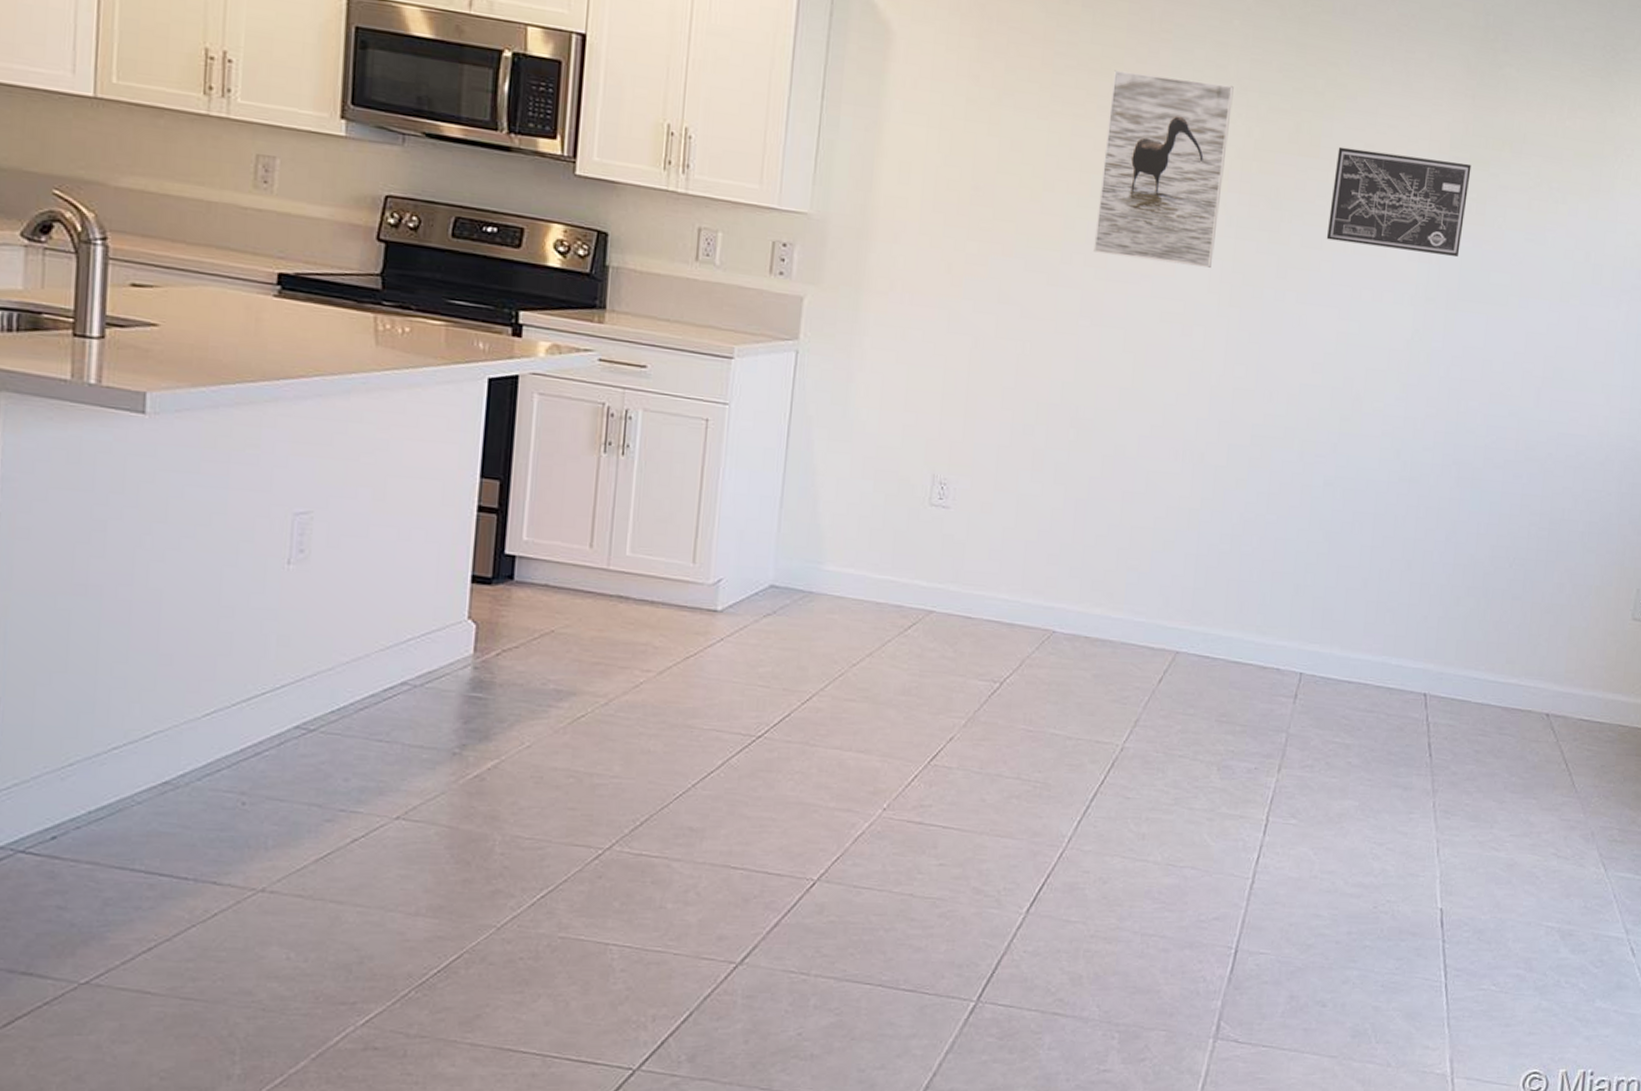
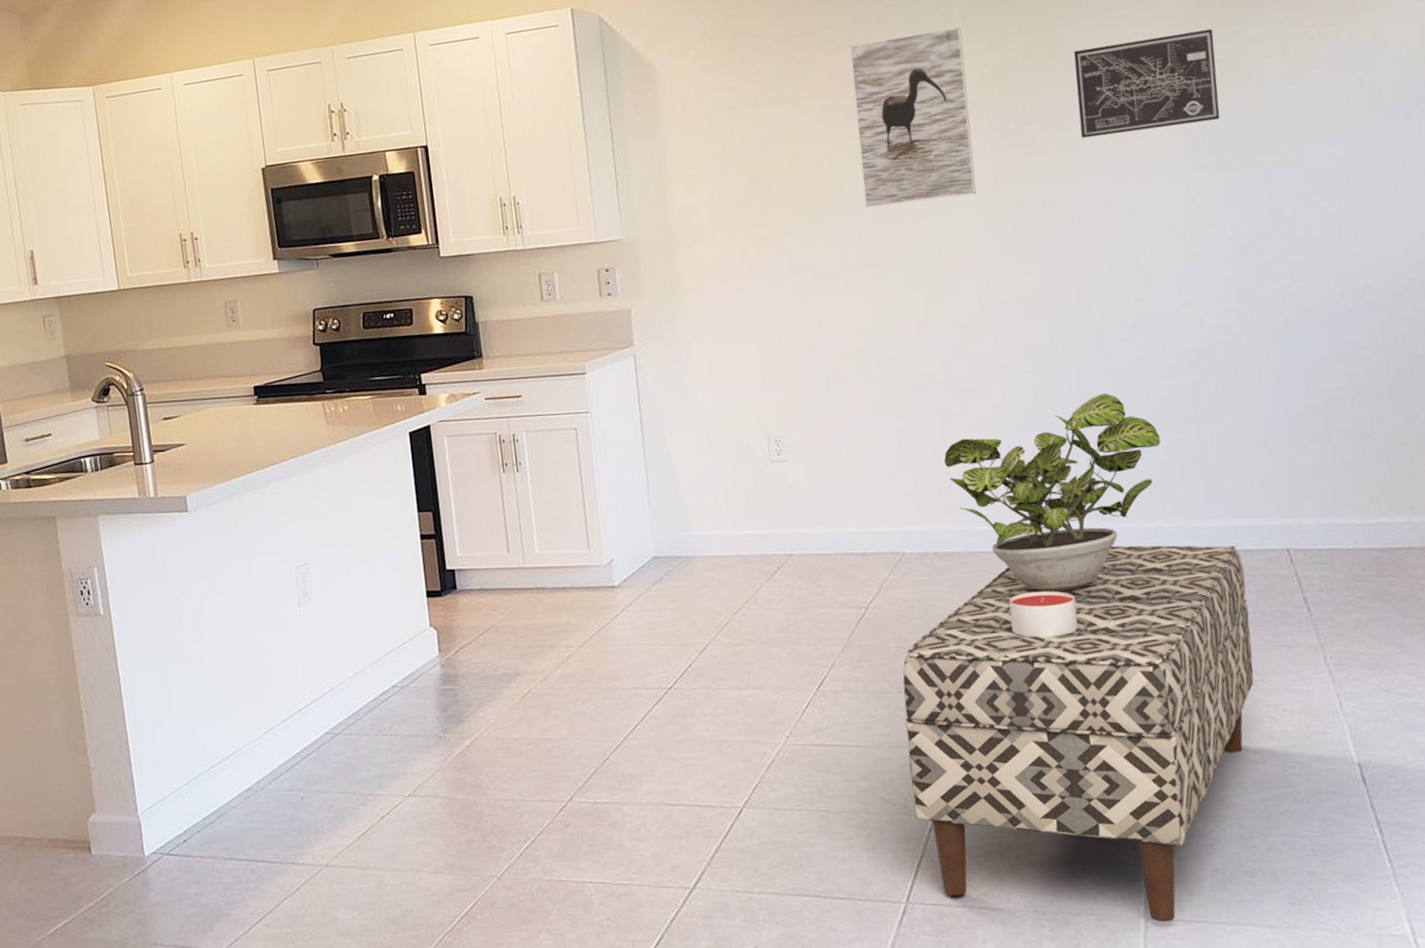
bench: none [1006,662,1382,1044] -> present [903,545,1254,923]
potted plant: none [1116,505,1334,699] -> present [944,393,1161,592]
candle: none [1148,694,1218,745] -> present [1008,591,1078,638]

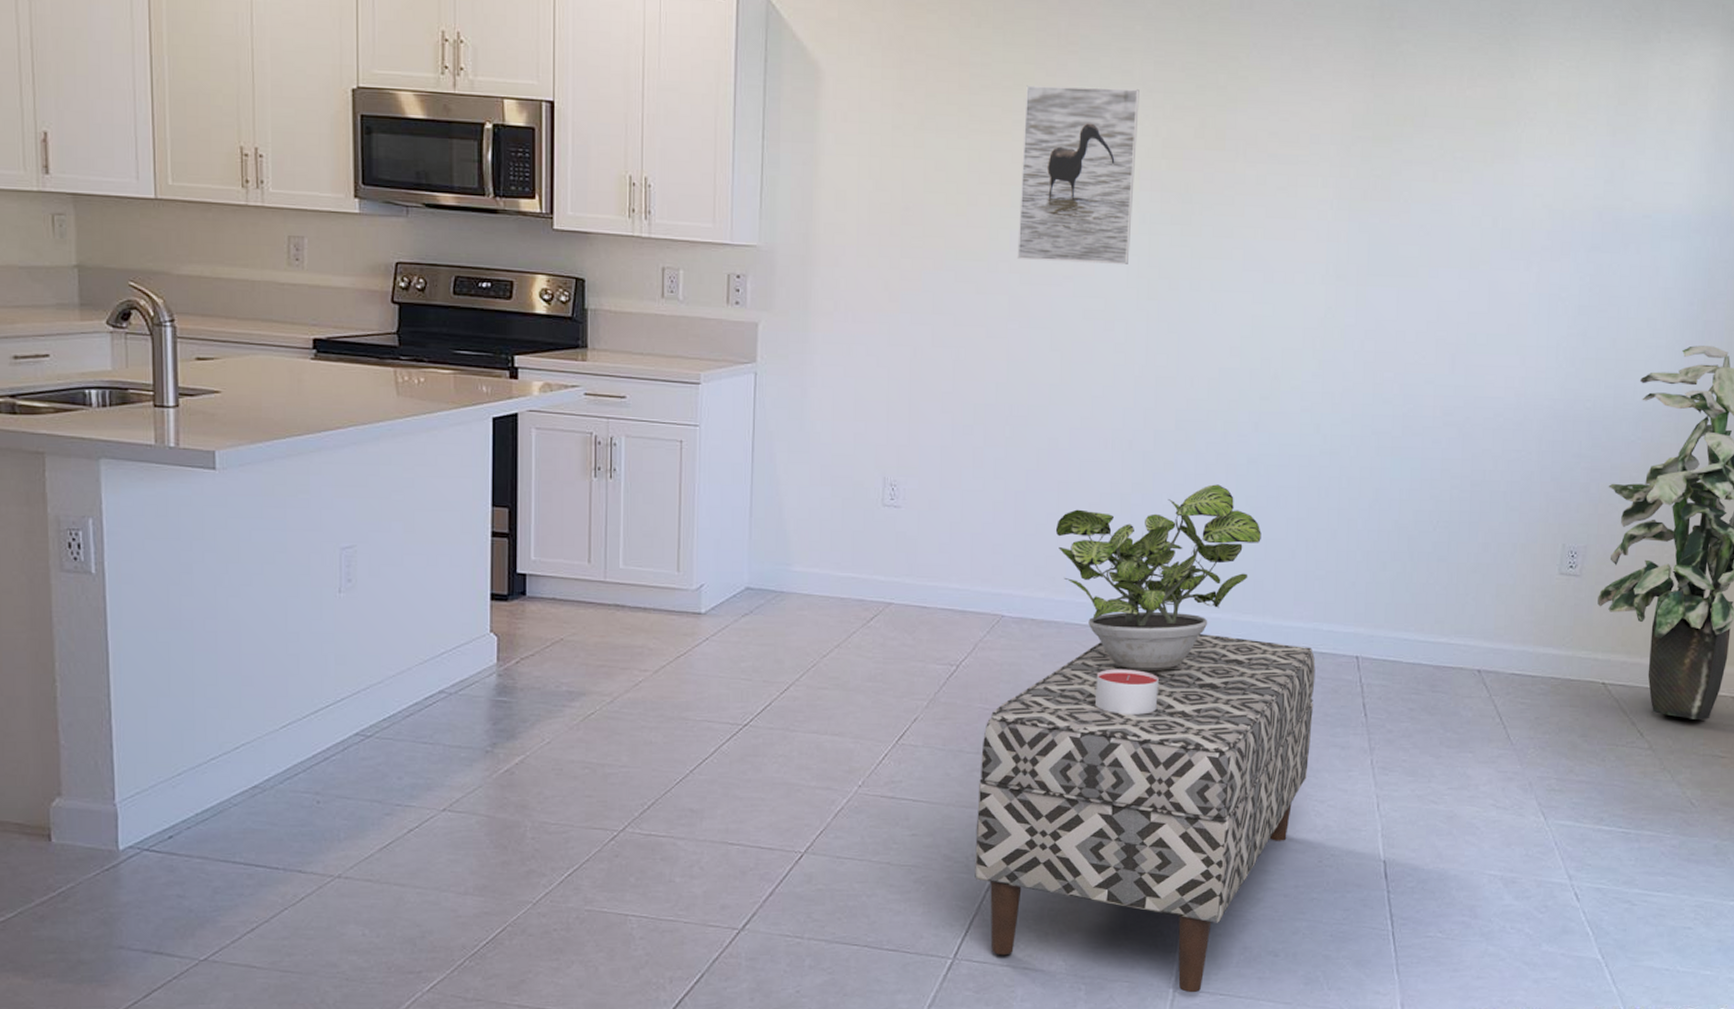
wall art: present [1073,28,1220,139] -> none [1236,137,1374,234]

